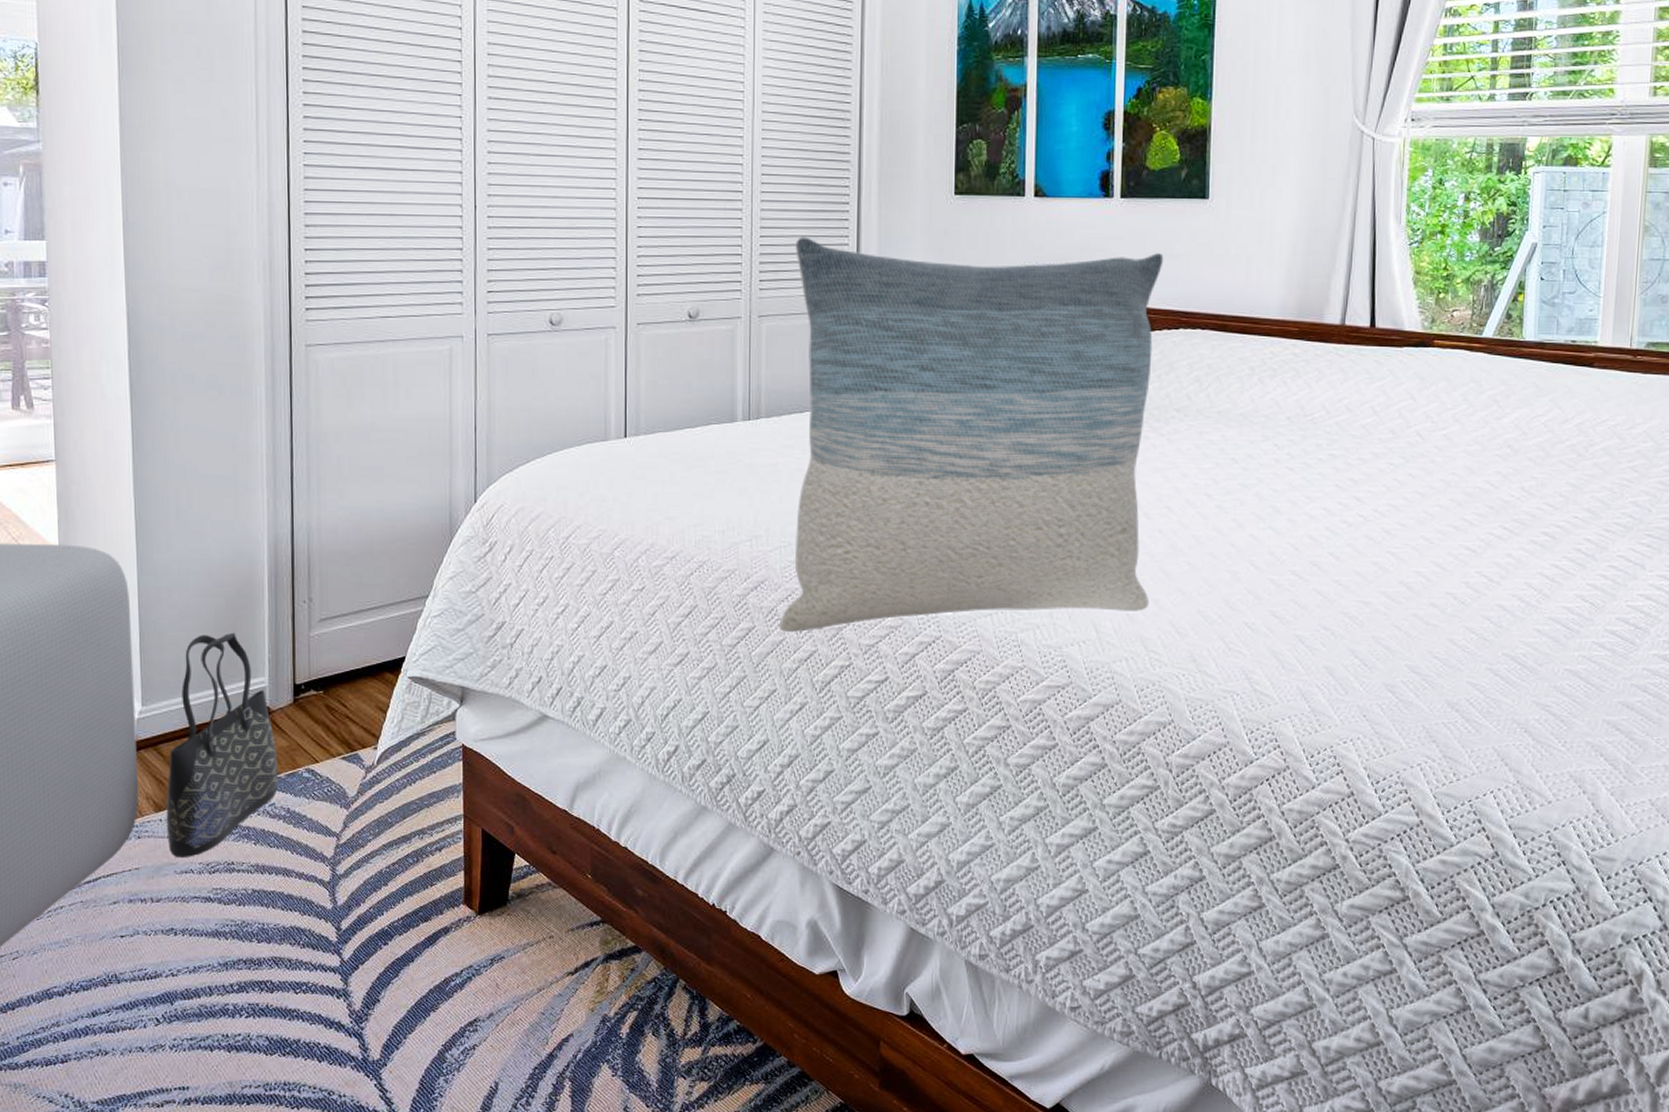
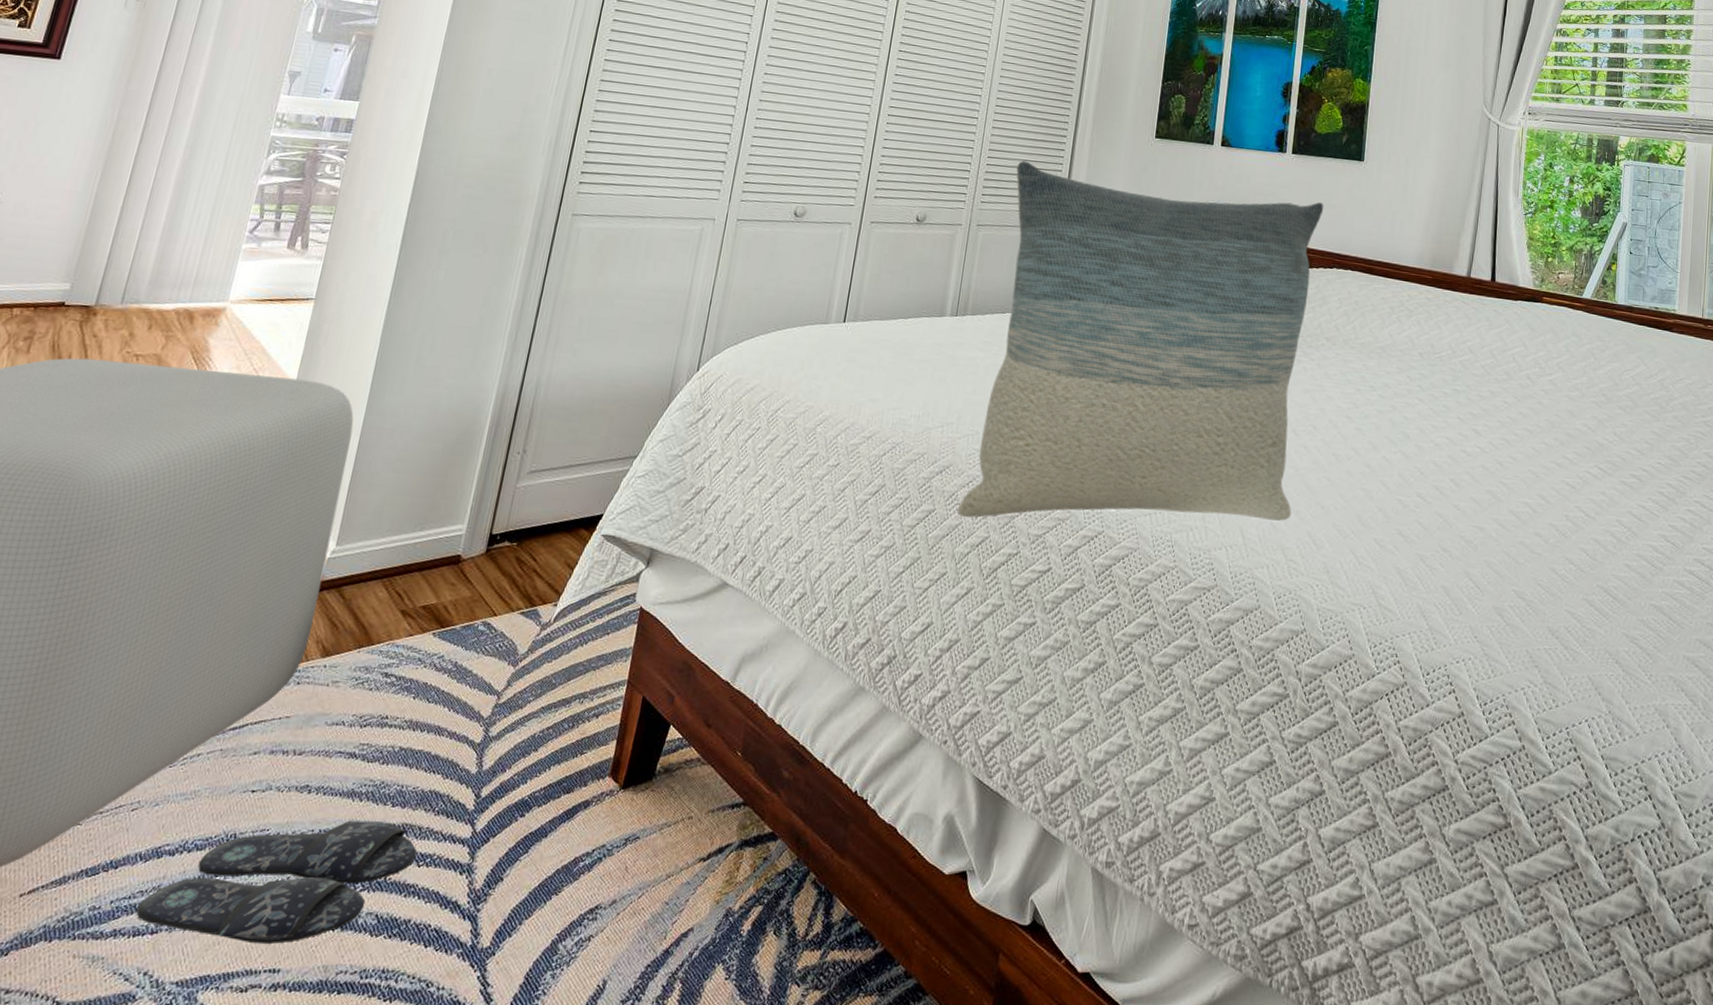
slippers: none [43,957,292,1066] -> present [136,820,417,944]
tote bag: present [166,632,279,859] -> none [325,477,461,709]

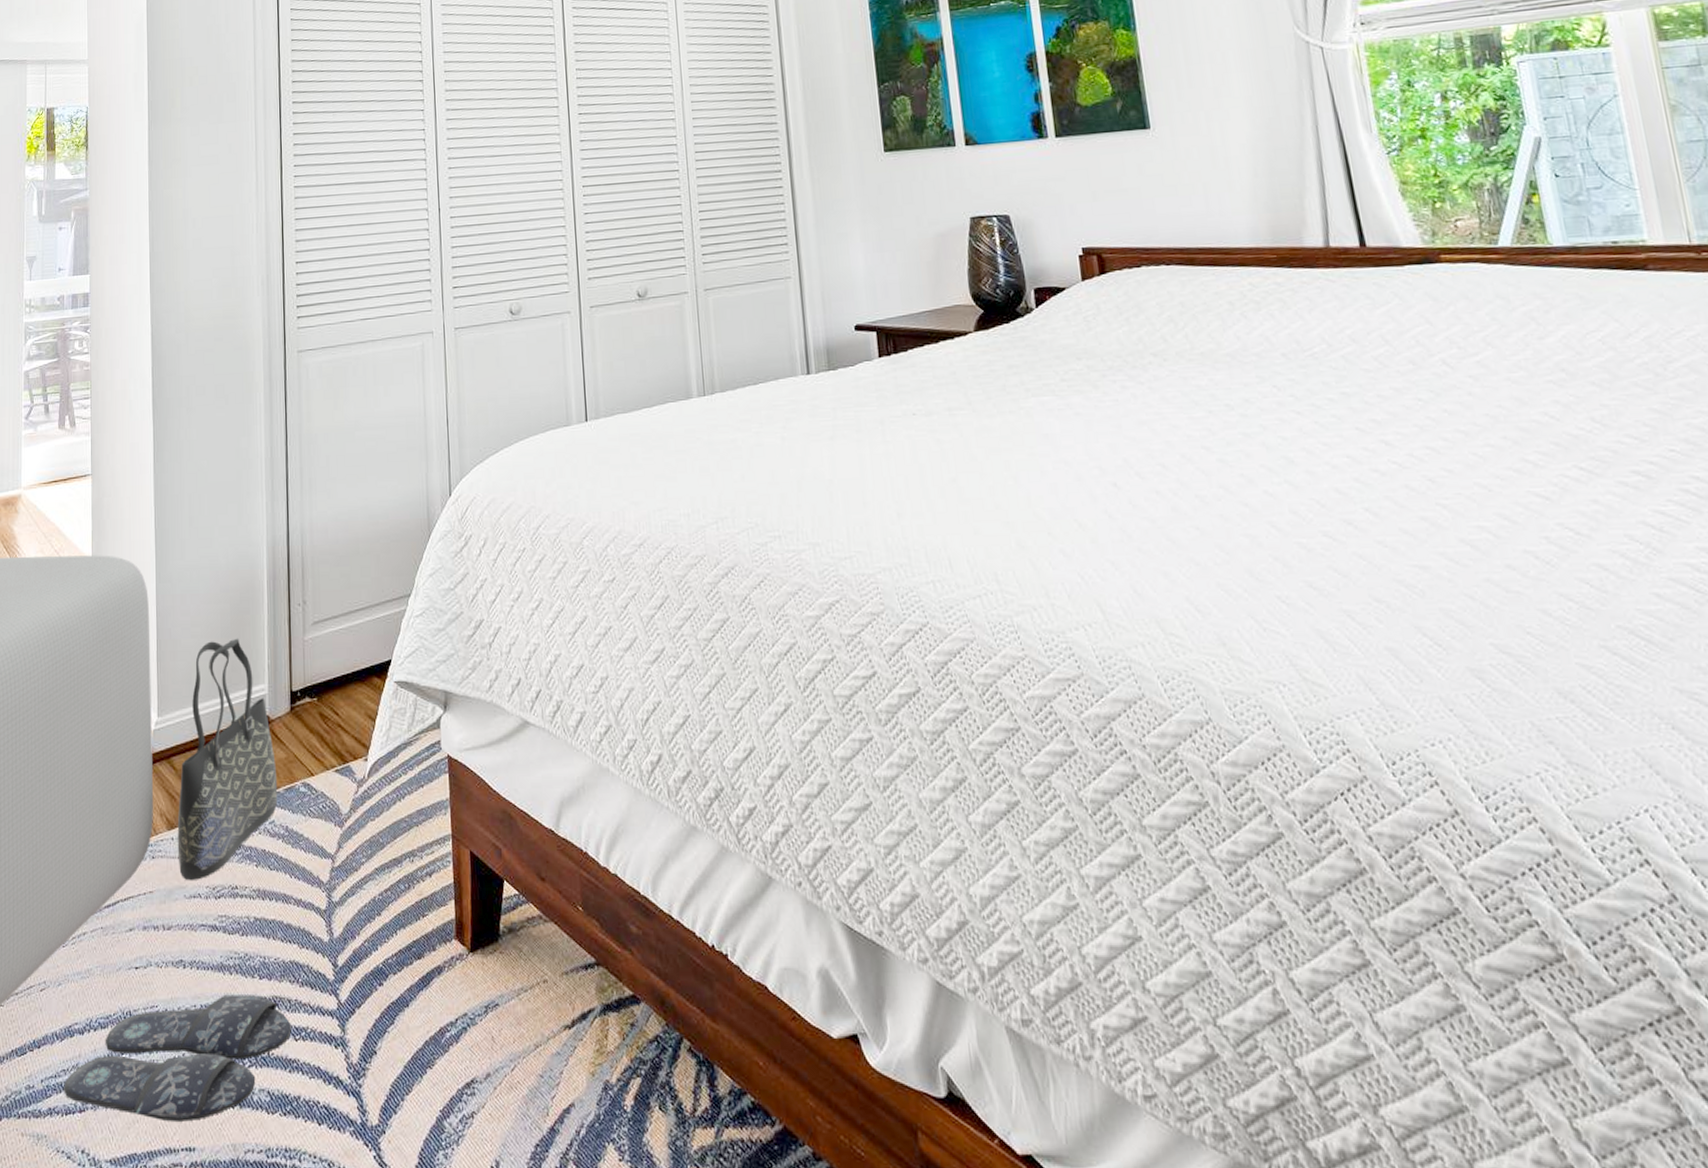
tote bag: none [325,477,461,709] -> present [177,638,278,881]
pillow: present [957,160,1324,521] -> none [733,189,1159,624]

